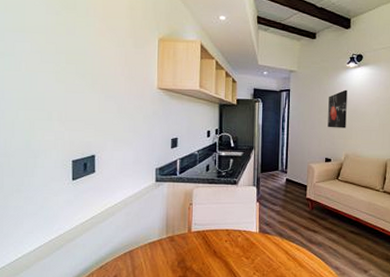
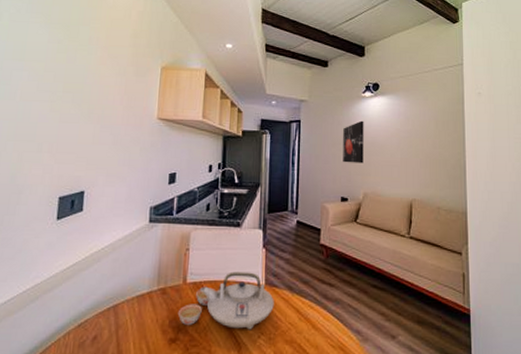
teapot: none [185,222,267,268] -> present [177,271,274,330]

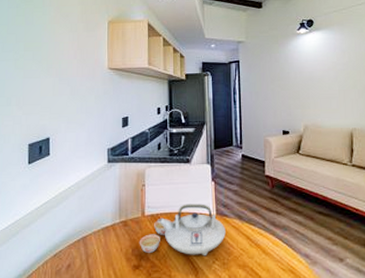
wall art: present [343,120,364,164] -> none [281,56,302,98]

